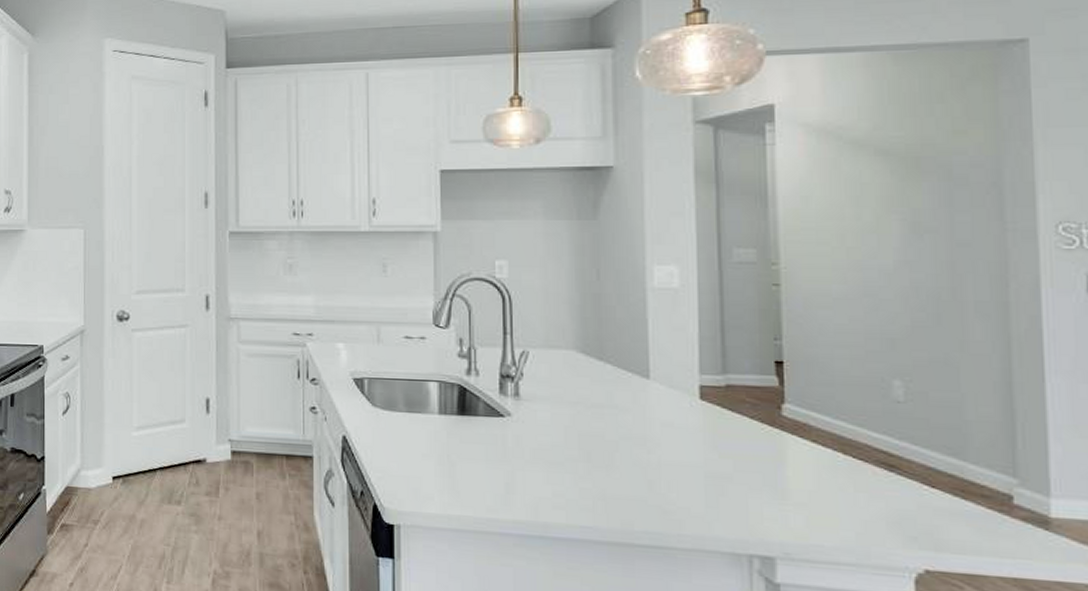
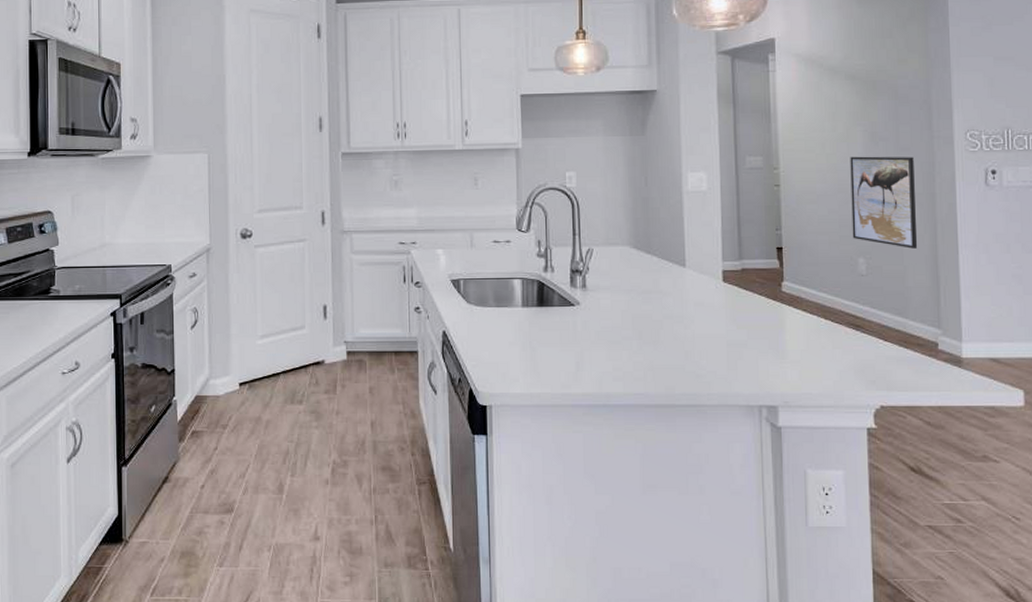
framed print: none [881,252,982,372] -> present [850,156,918,249]

